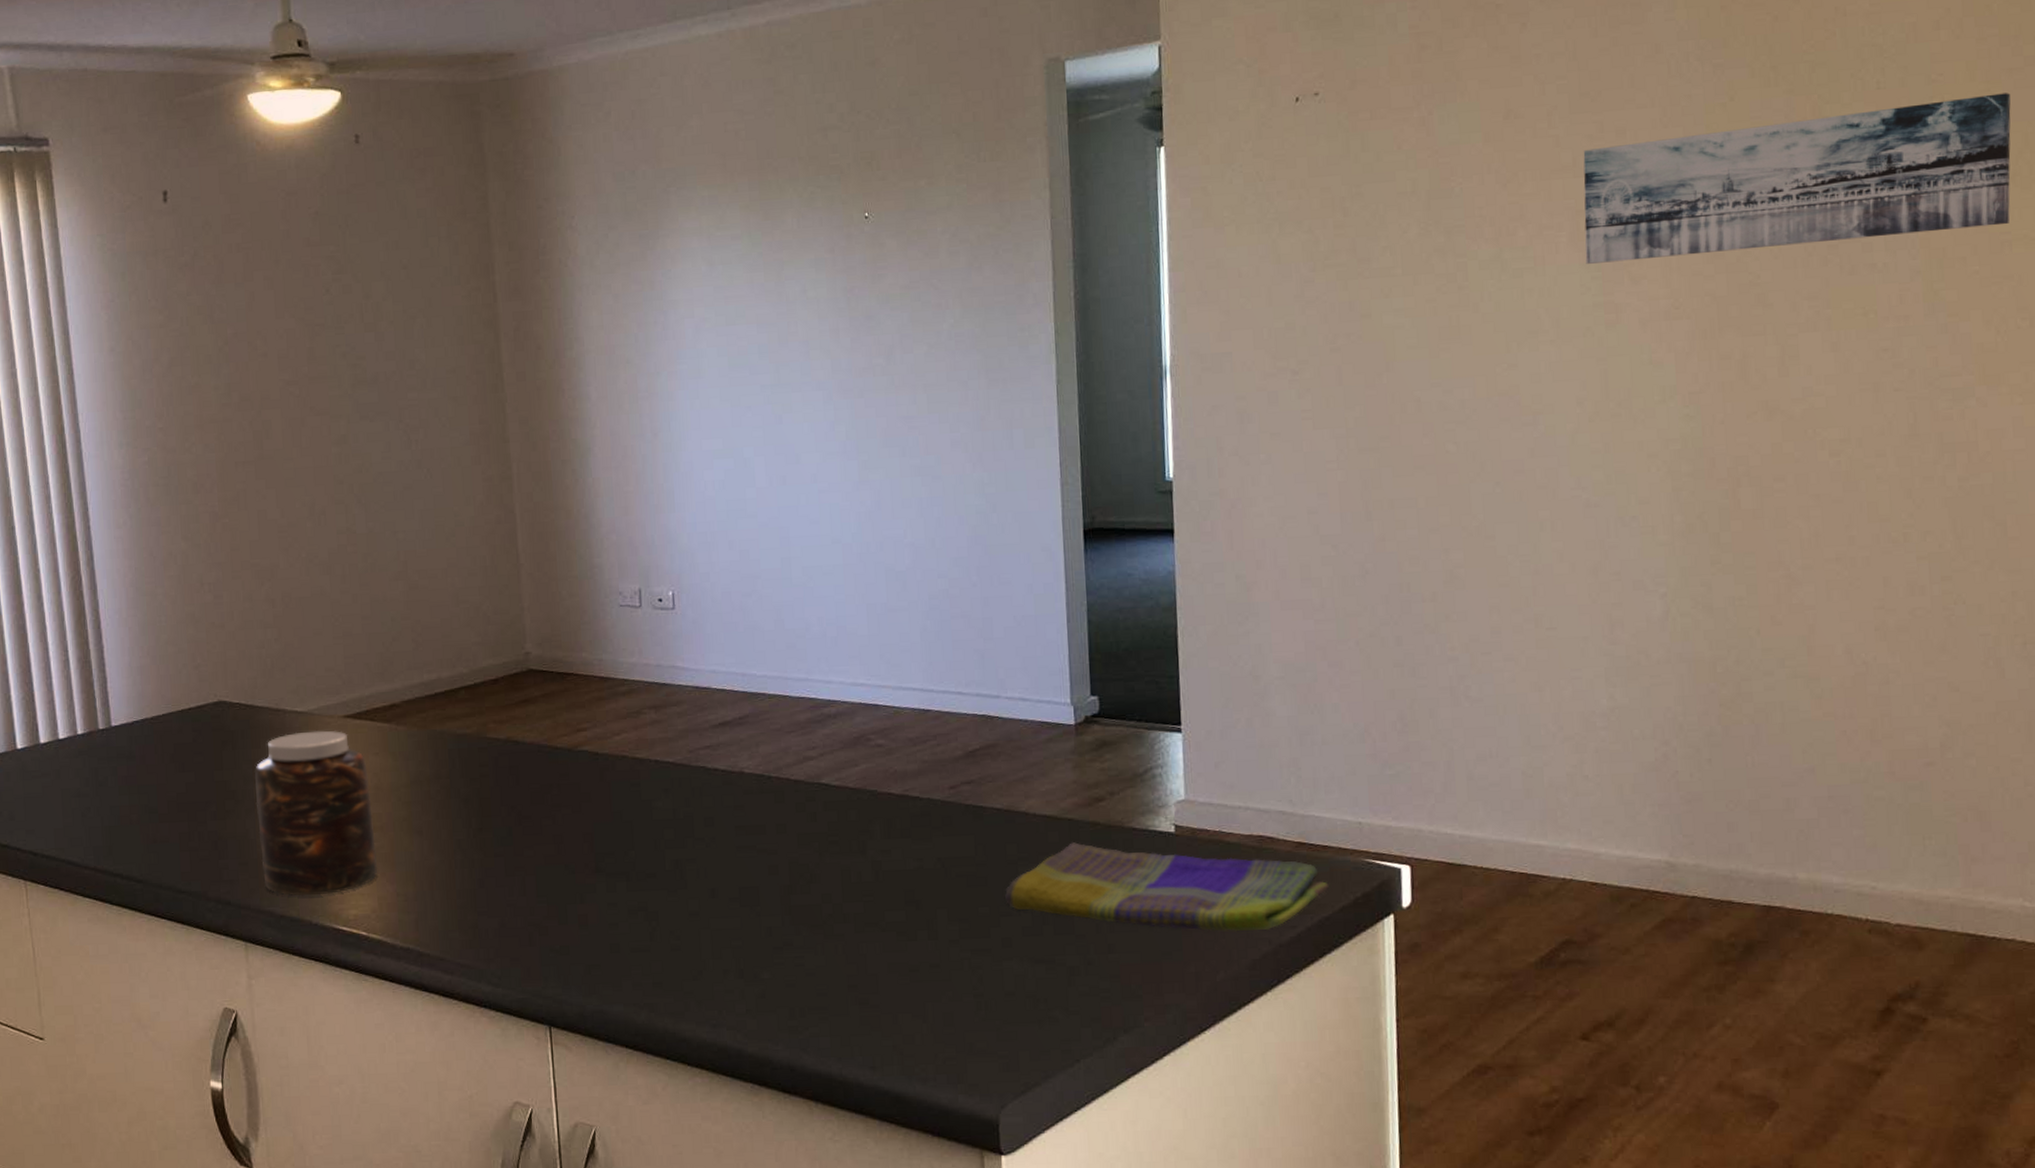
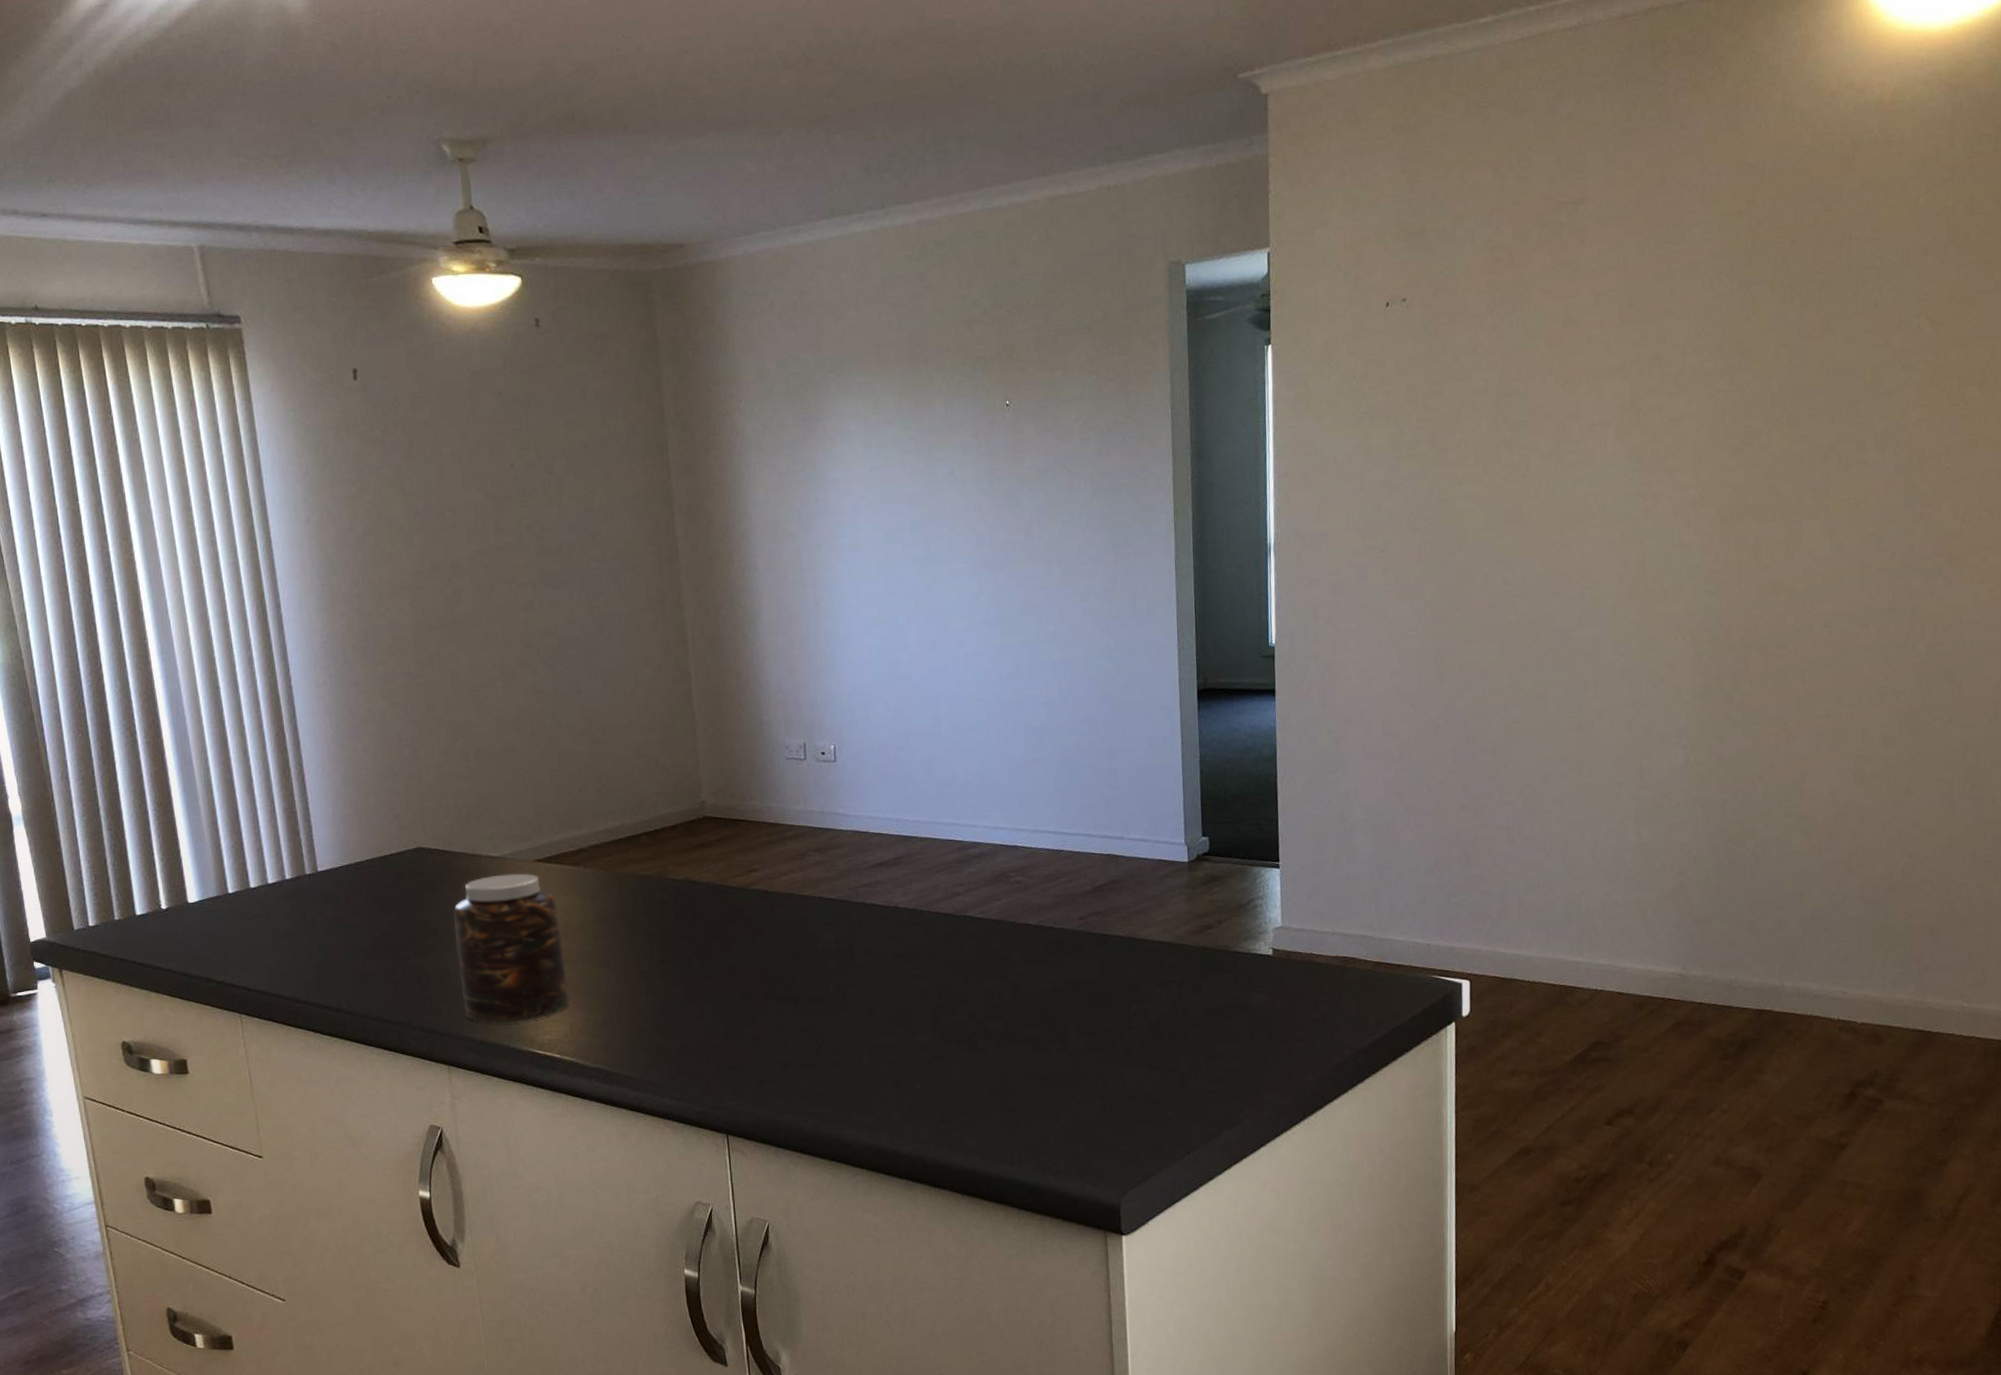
dish towel: present [1005,842,1329,932] -> none [1127,965,1402,1040]
wall art: present [1583,93,2011,264] -> none [1628,312,1982,457]

